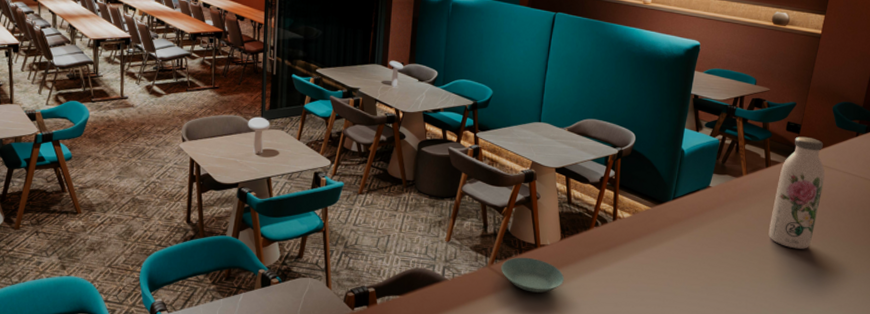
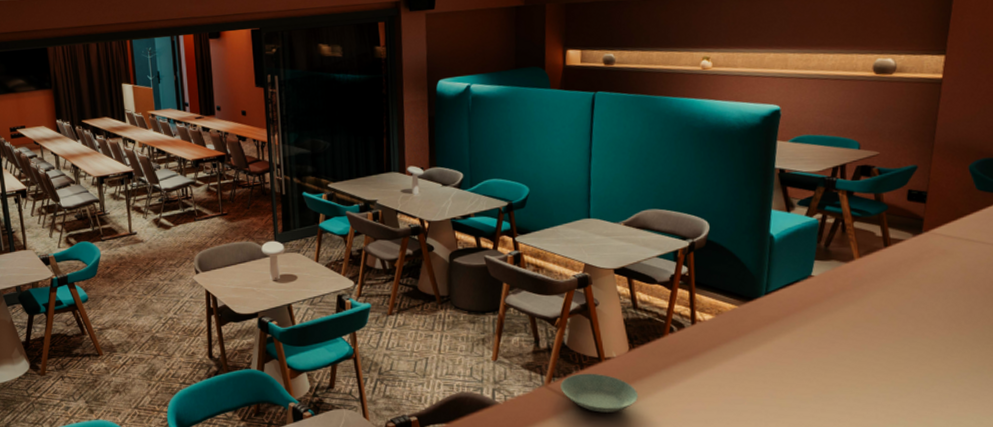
water bottle: present [768,136,825,249] -> none [897,205,968,343]

